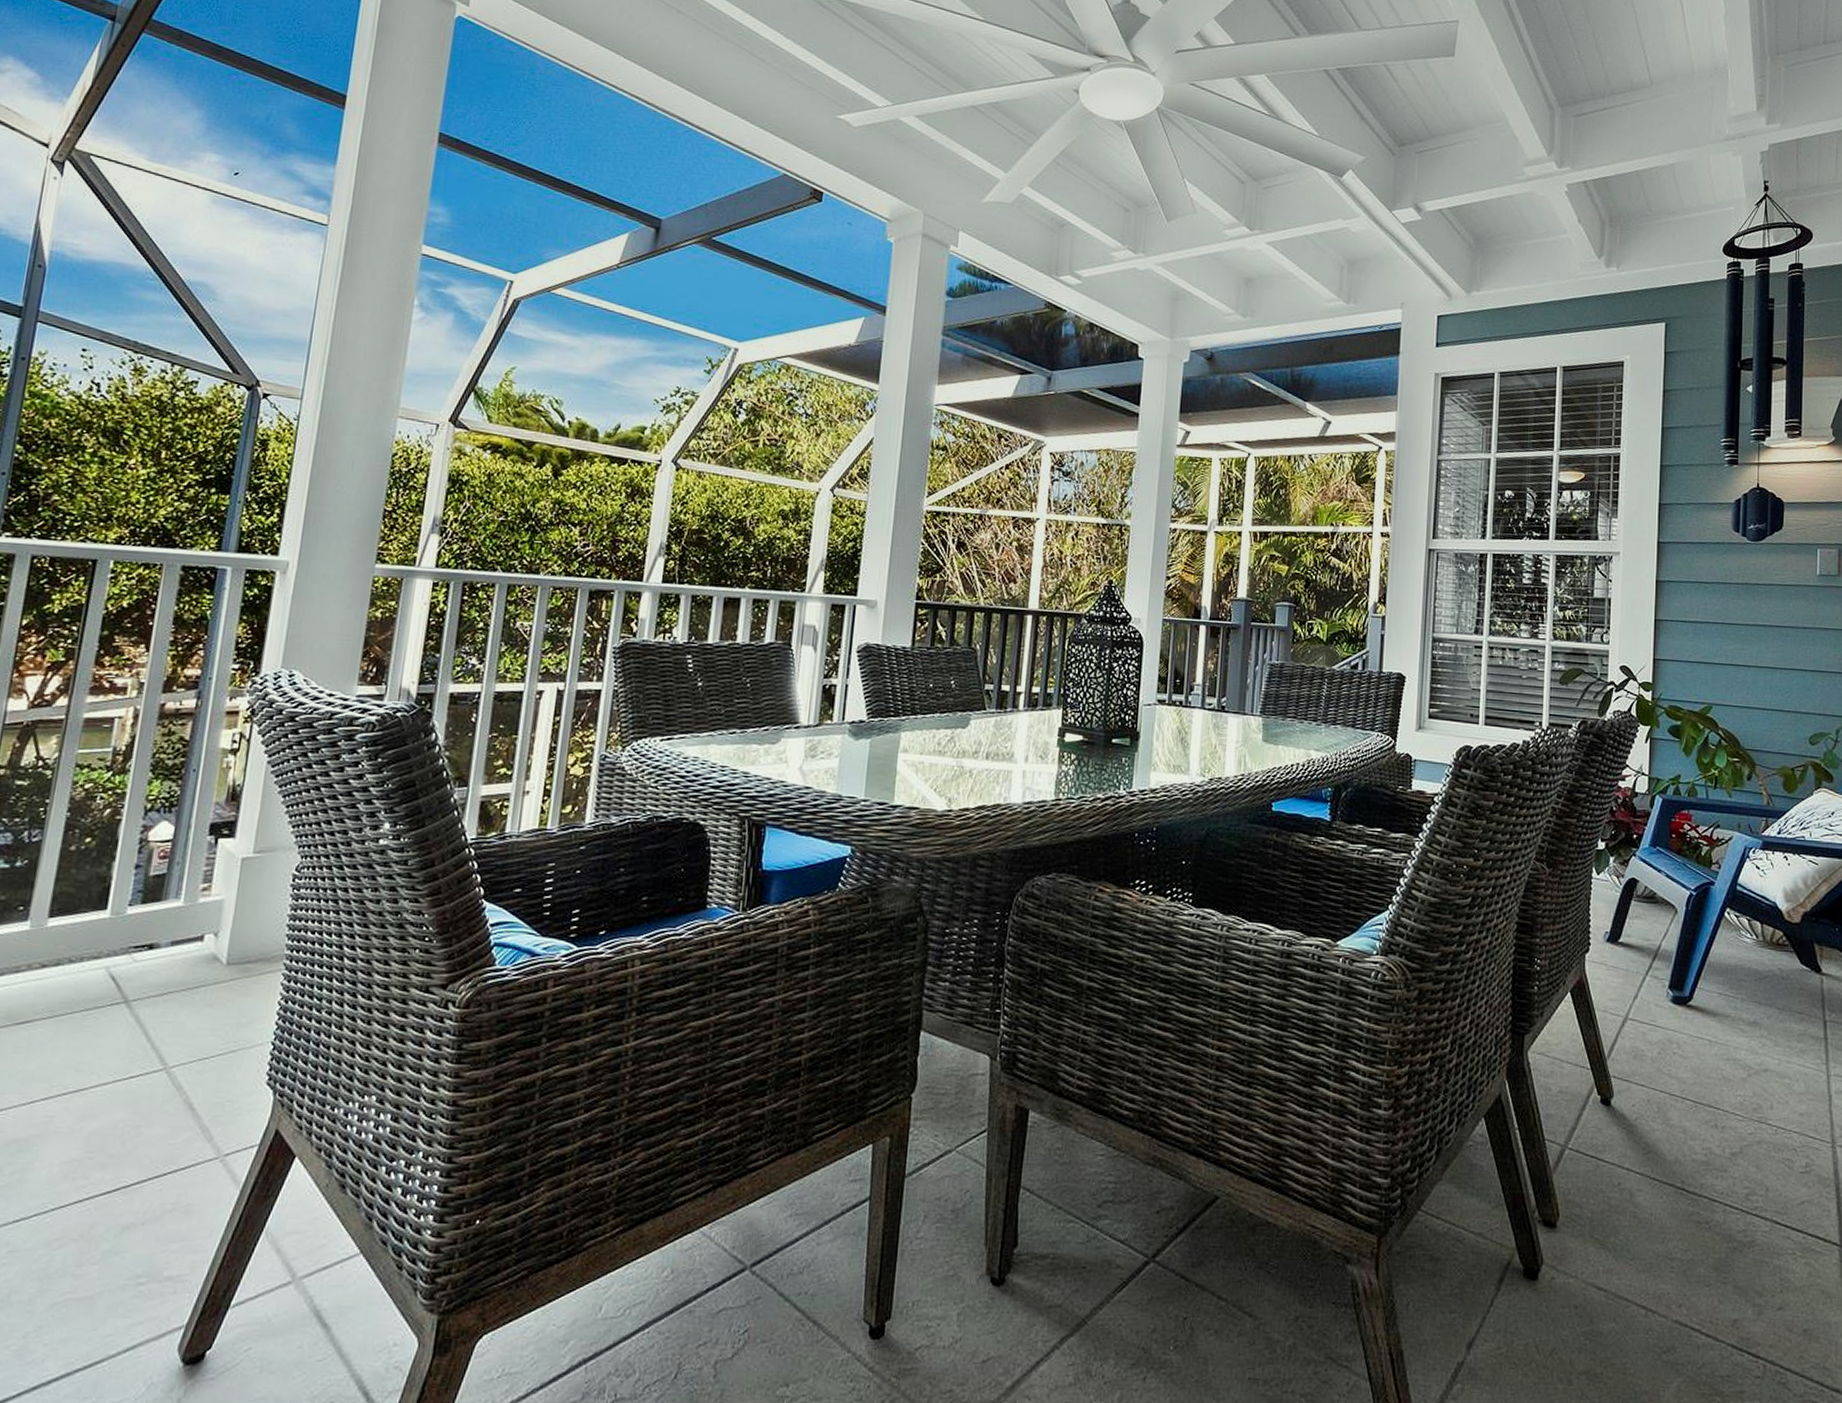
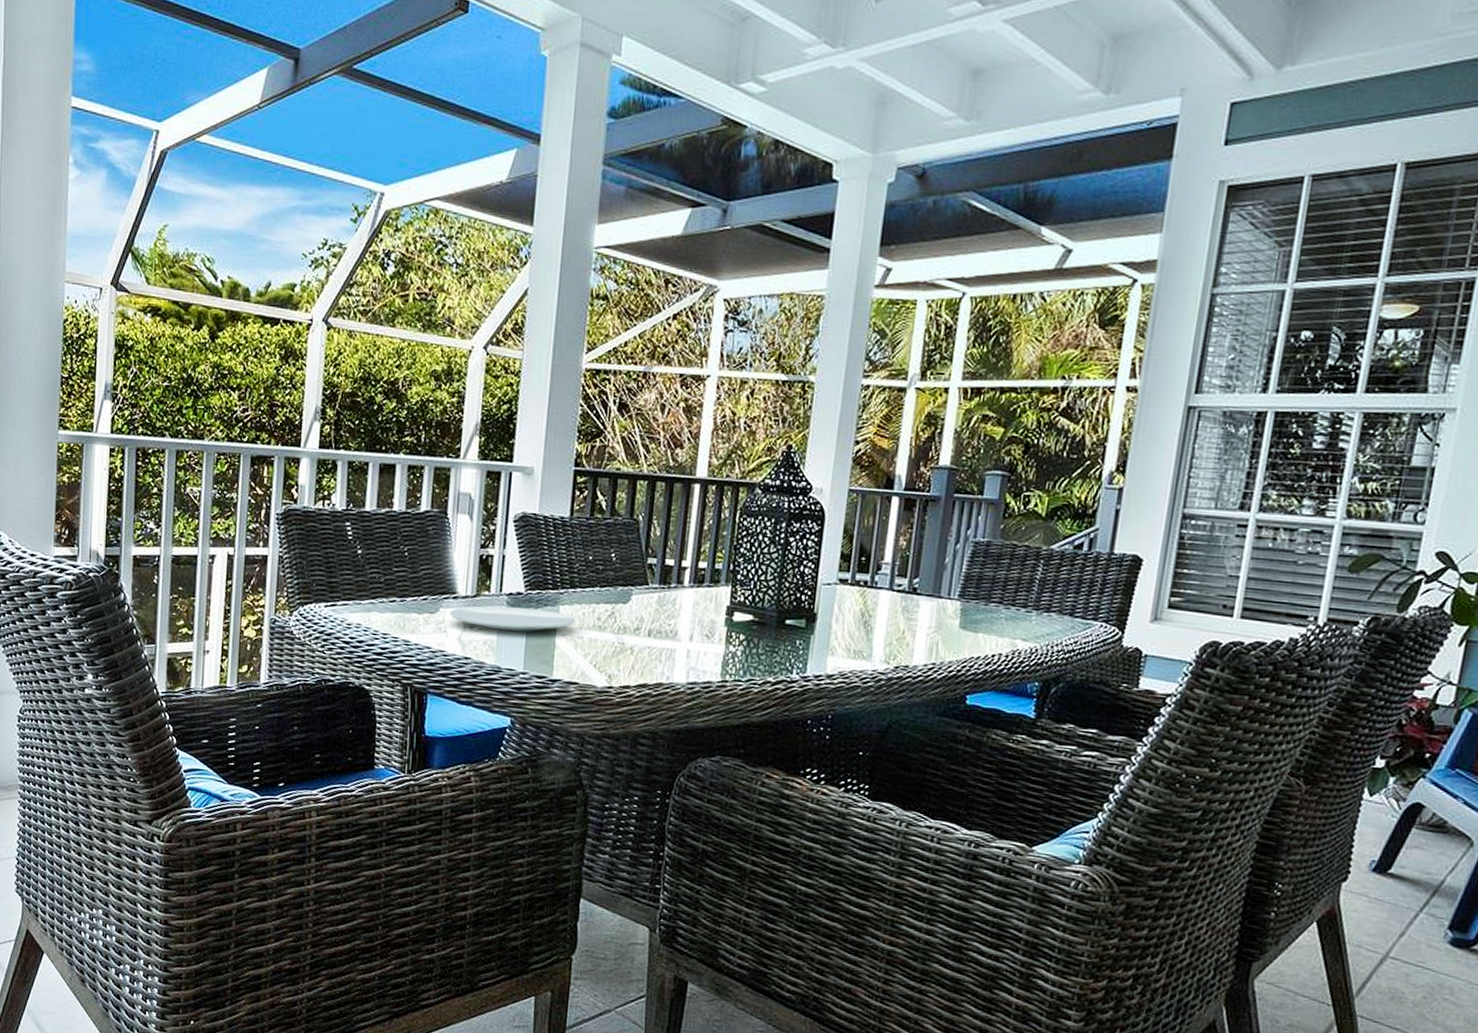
plate: none [791,734,917,759] -> present [450,605,577,632]

